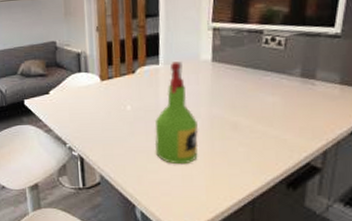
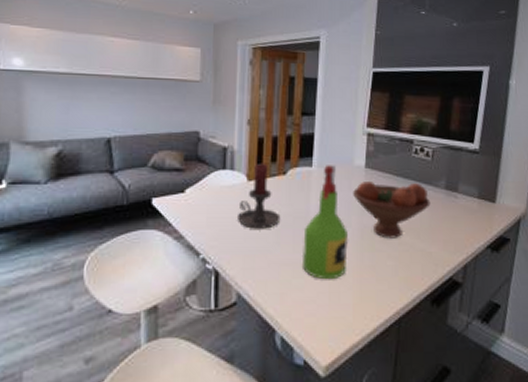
candle holder: none [95,64,133,122] -> present [238,163,281,229]
fruit bowl: none [201,73,284,127] -> present [353,180,431,239]

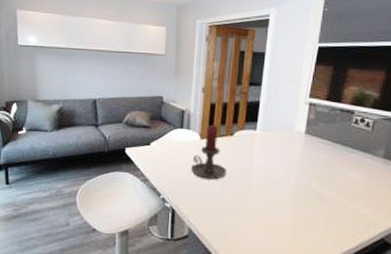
spray bottle: present [303,165,349,280] -> none [244,129,286,227]
fruit bowl: present [353,180,431,239] -> none [292,145,367,199]

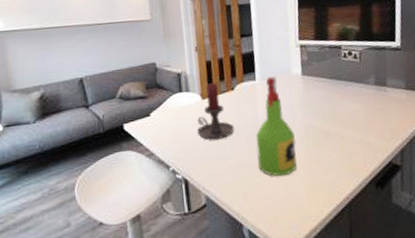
spray bottle: none [244,129,286,227] -> present [256,76,297,177]

